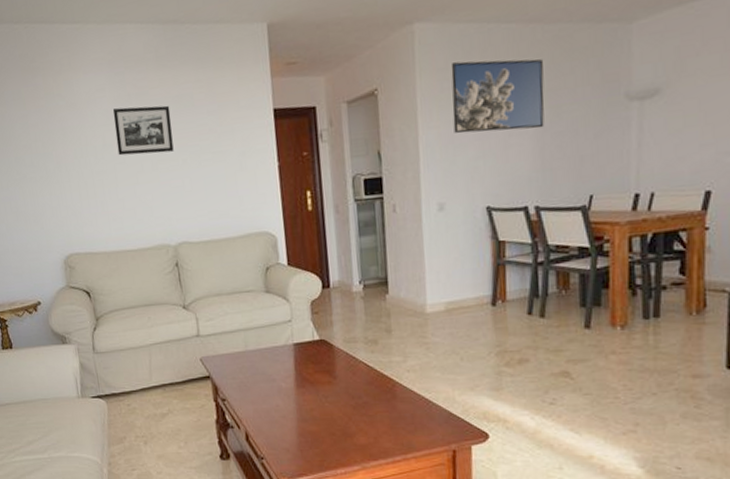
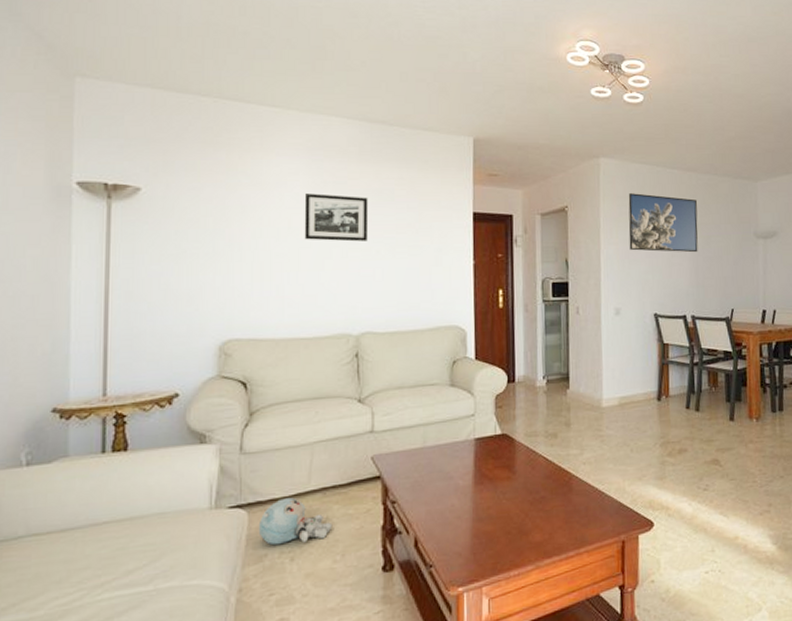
plush toy: none [115,391,175,430] -> present [258,497,333,546]

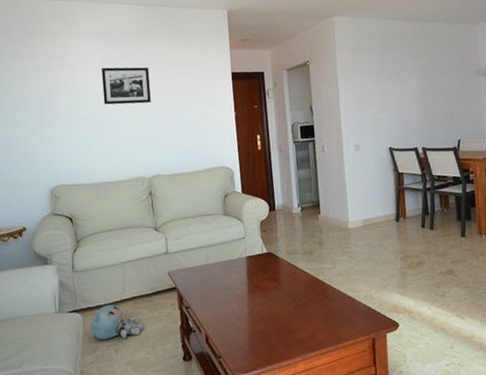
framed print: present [628,193,698,253] -> none [360,44,425,95]

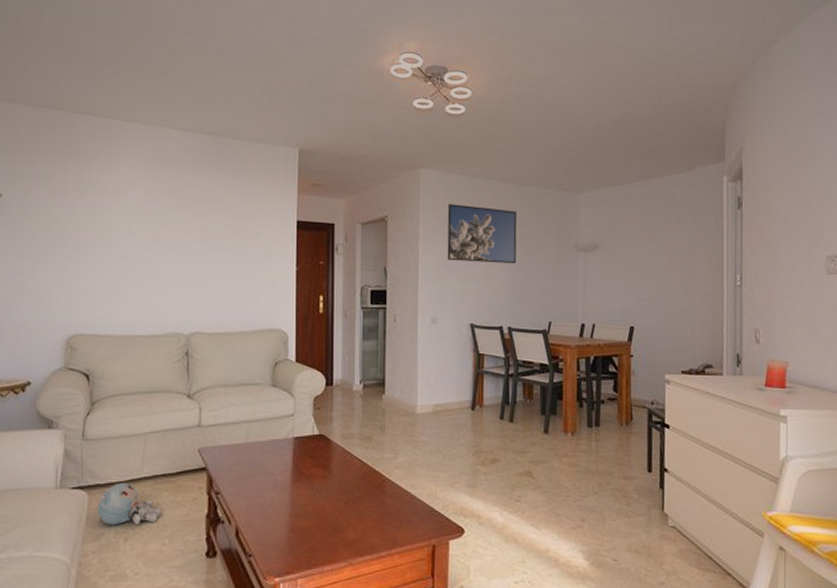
picture frame: present [101,67,151,105] -> none [142,201,200,247]
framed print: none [360,44,425,95] -> present [447,204,517,264]

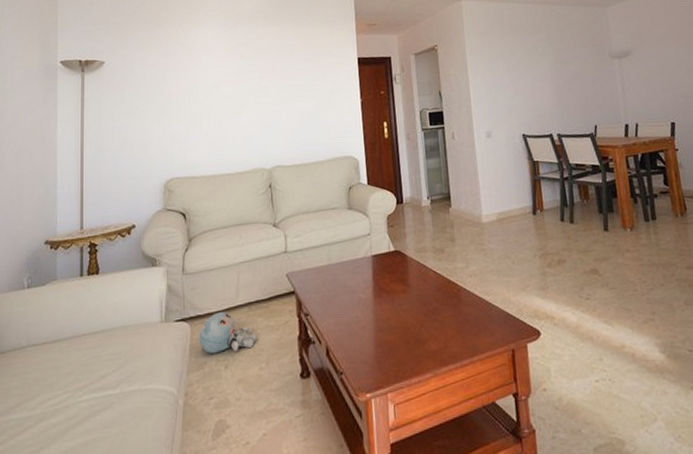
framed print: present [447,204,517,264] -> none [489,28,558,79]

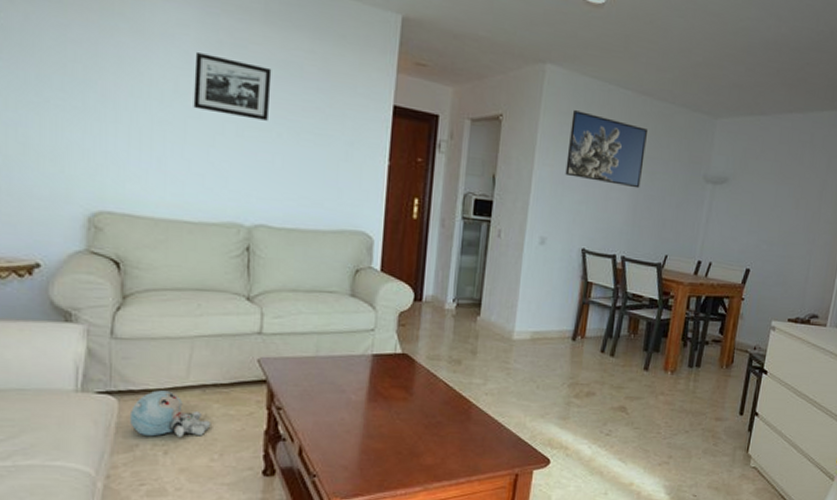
picture frame: none [224,53,274,92] -> present [193,53,272,121]
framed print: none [489,28,558,79] -> present [565,110,647,189]

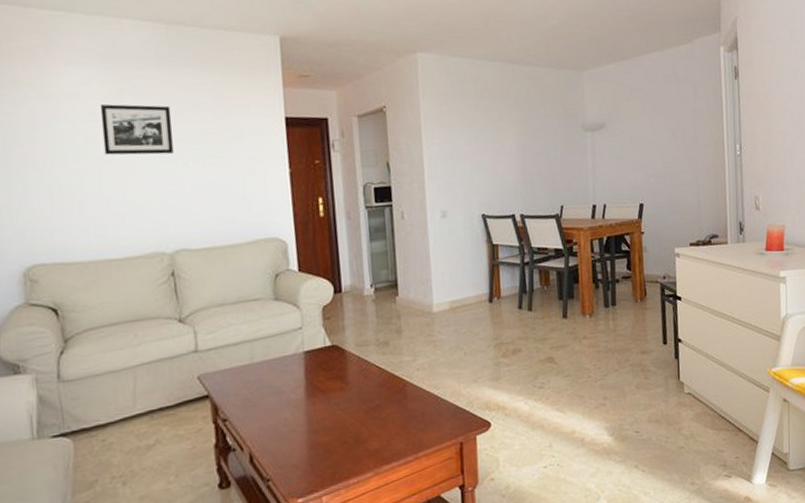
plush toy: present [129,390,212,438] -> none [85,422,164,471]
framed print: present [565,110,647,189] -> none [449,89,525,150]

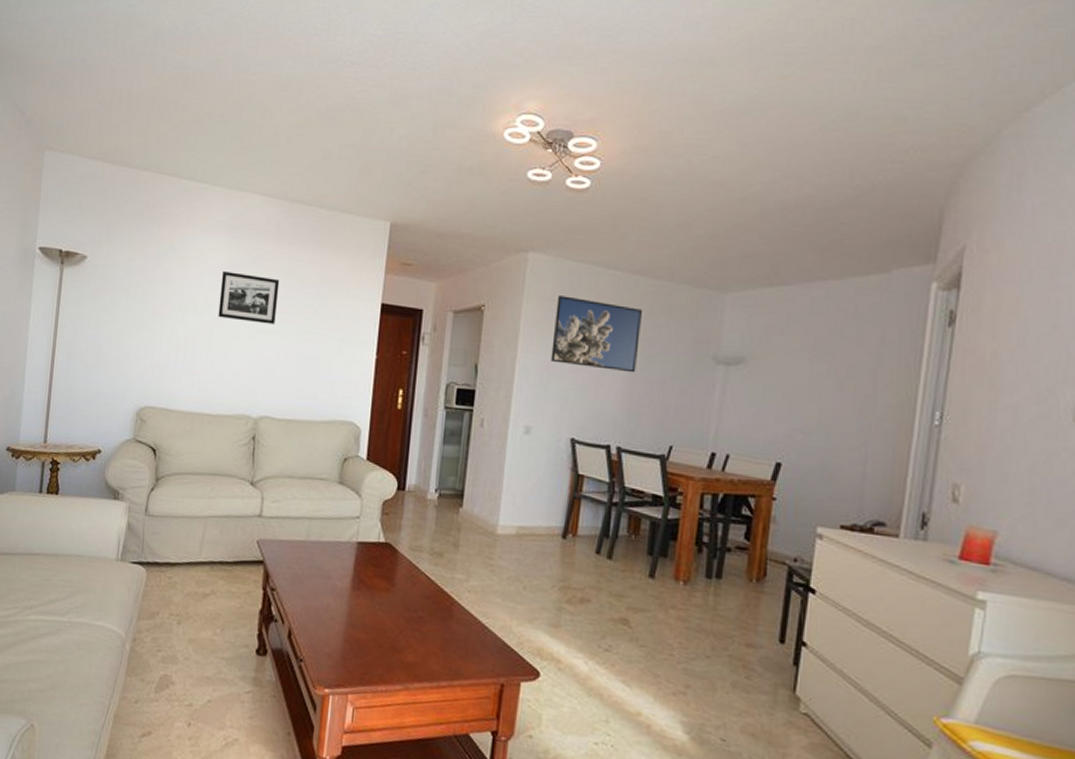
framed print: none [449,89,525,150] -> present [551,296,642,373]

